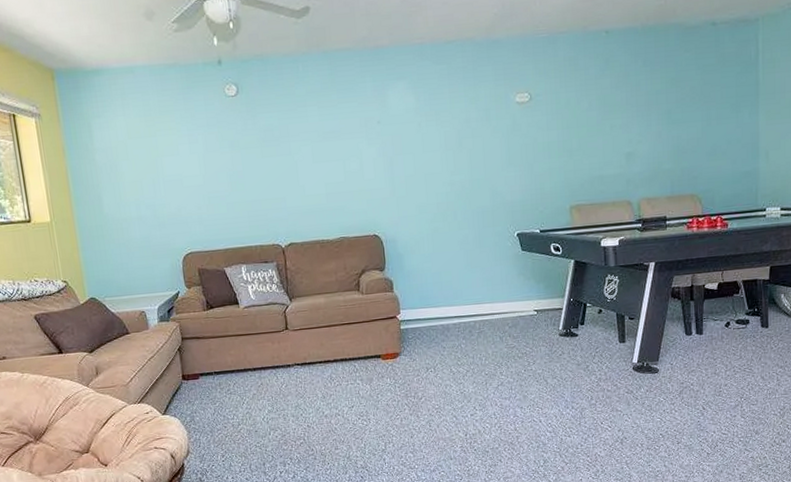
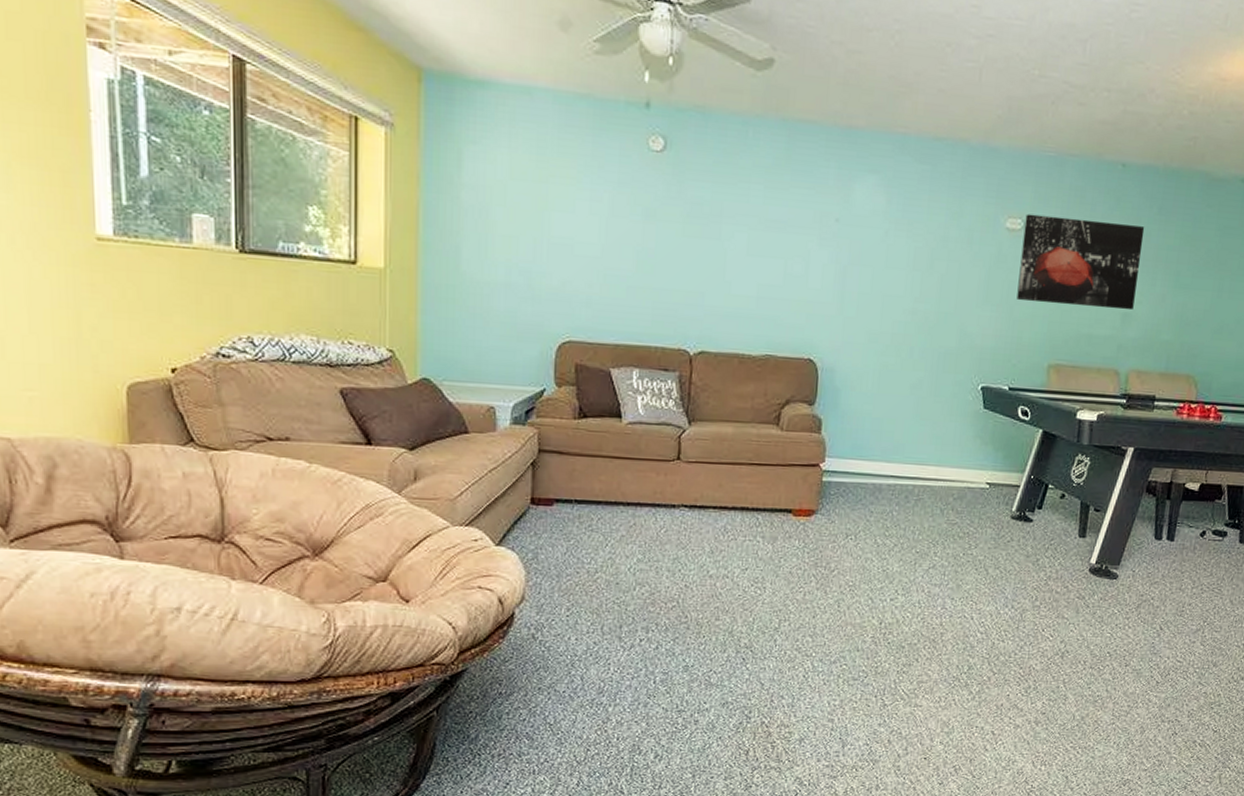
wall art: none [531,79,635,159] -> present [1017,213,1145,311]

